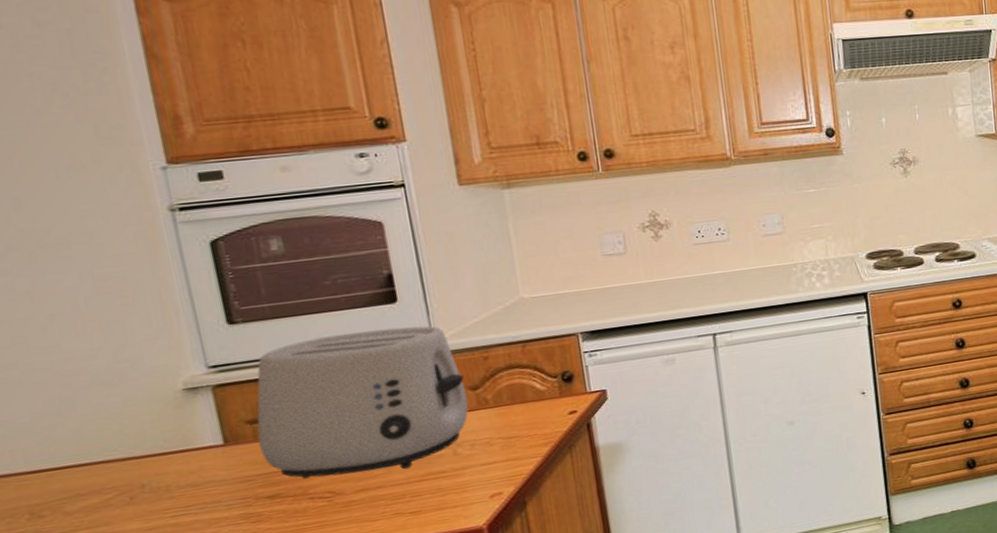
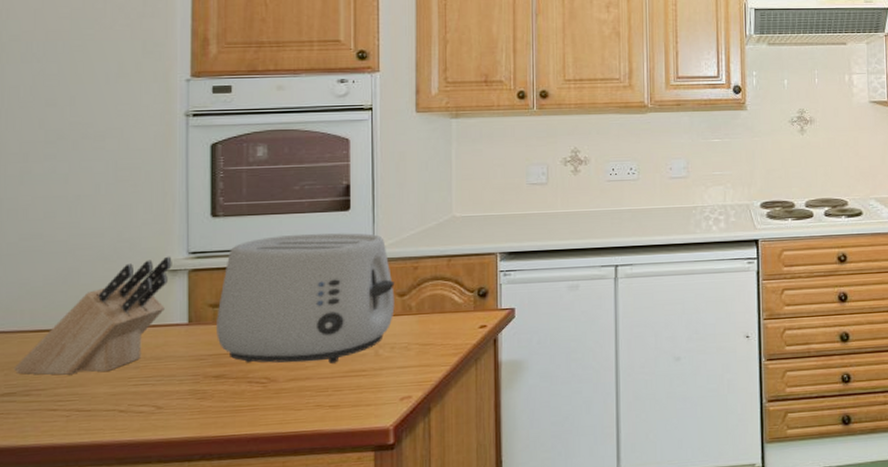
knife block: none [16,373,192,520] -> present [14,256,172,375]

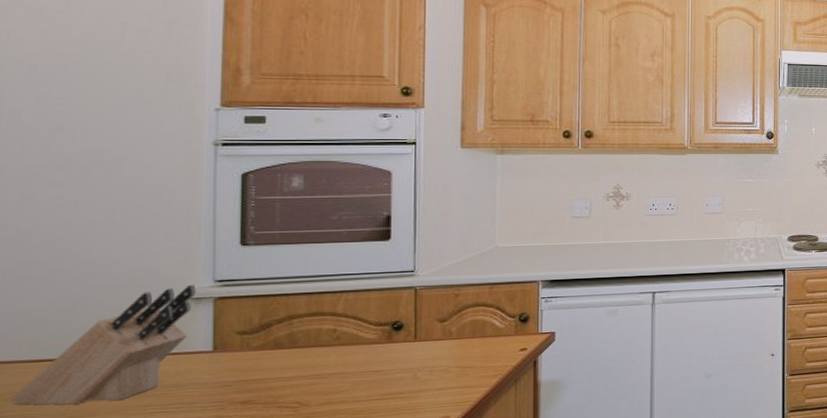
toaster: present [216,233,395,363] -> none [244,262,435,389]

